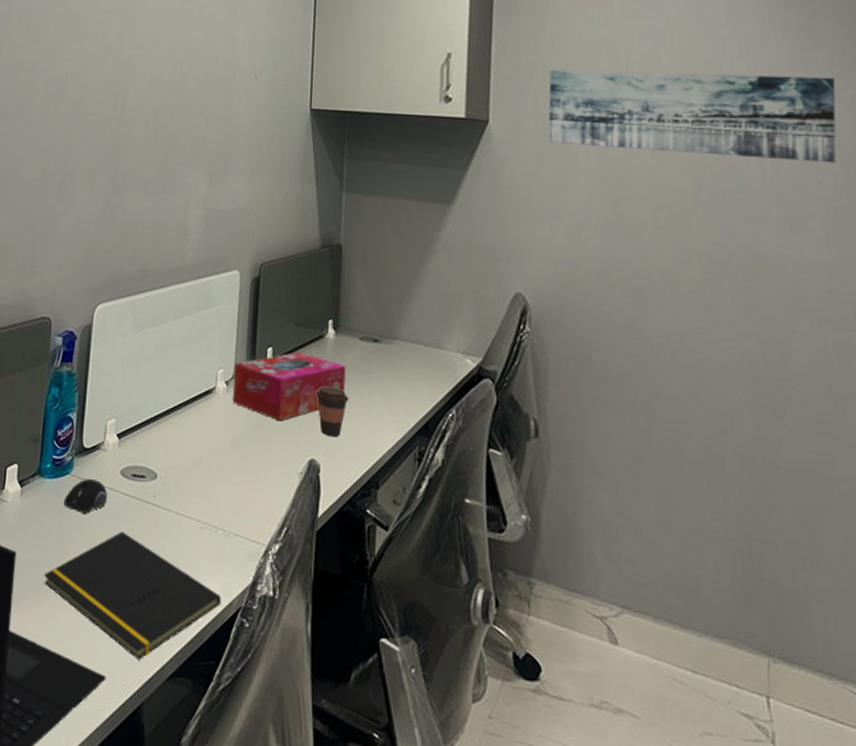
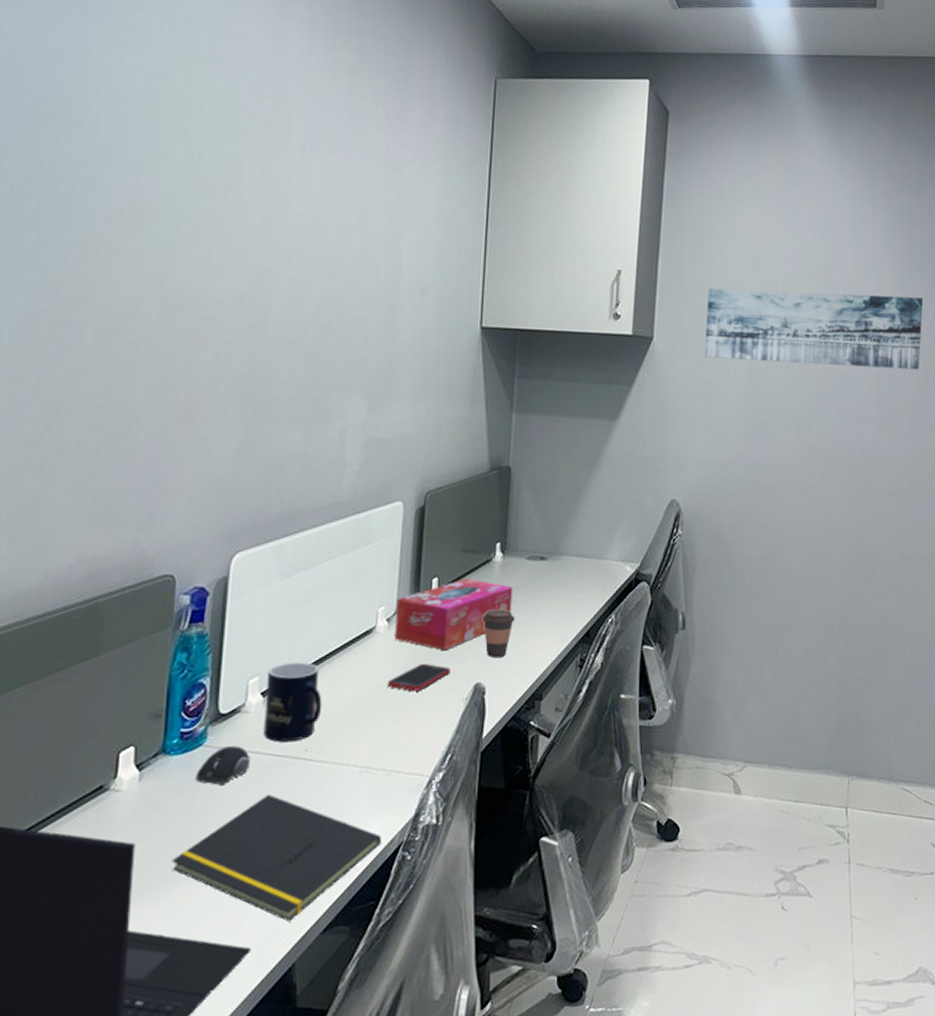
mug: none [119,409,168,485] -> present [263,661,322,742]
cell phone: none [226,430,285,458] -> present [387,663,450,692]

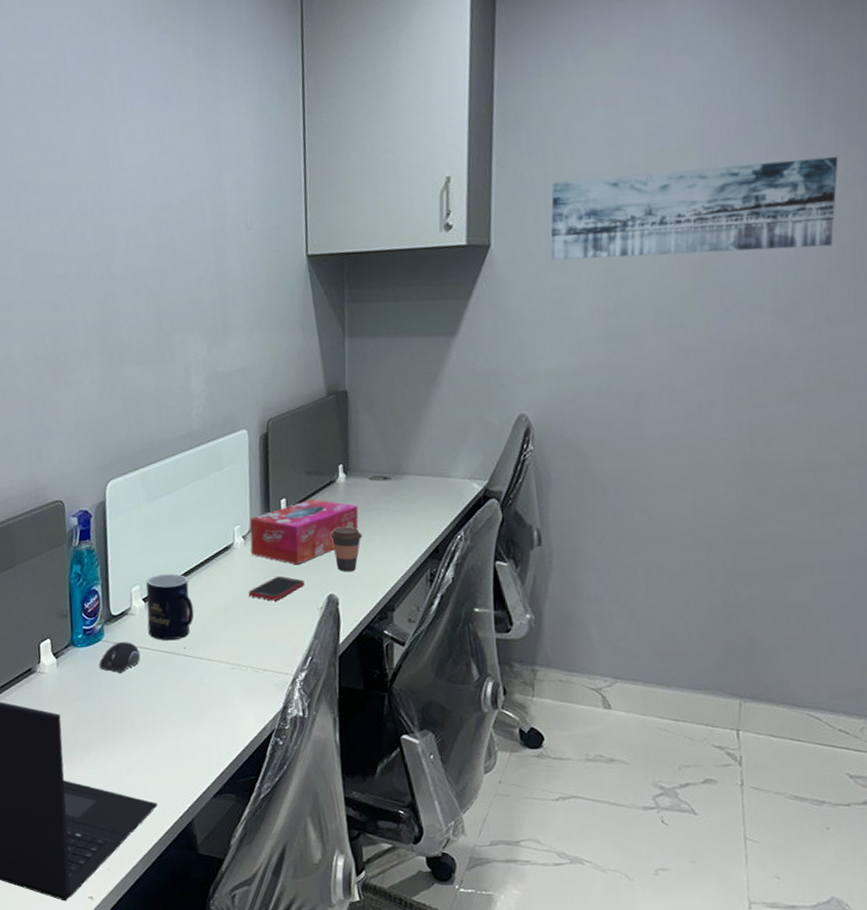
notepad: present [171,795,382,922] -> none [88,683,256,786]

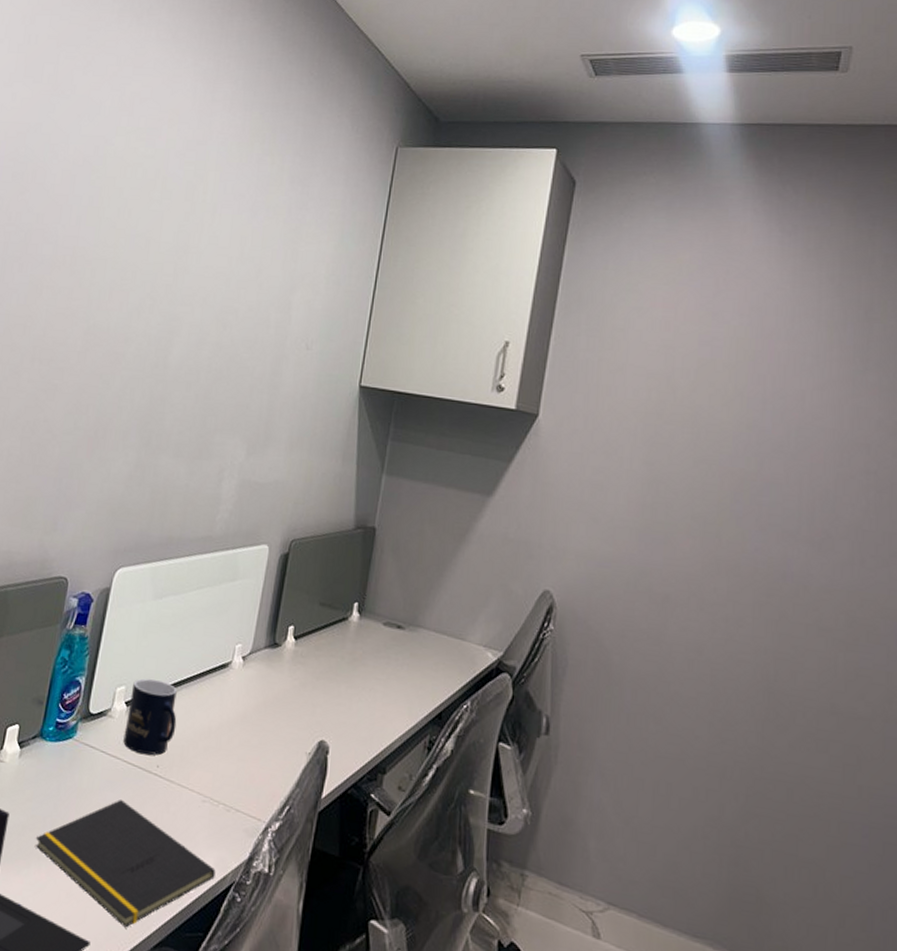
notepad: none [88,683,256,786] -> present [35,799,216,928]
computer mouse: present [99,642,141,673] -> none [63,744,110,779]
cell phone: present [248,575,305,601] -> none [236,707,297,735]
tissue box: present [250,498,359,565] -> none [247,631,367,701]
coffee cup: present [330,526,363,571] -> none [332,668,366,720]
wall art: present [550,156,839,261] -> none [595,367,882,488]

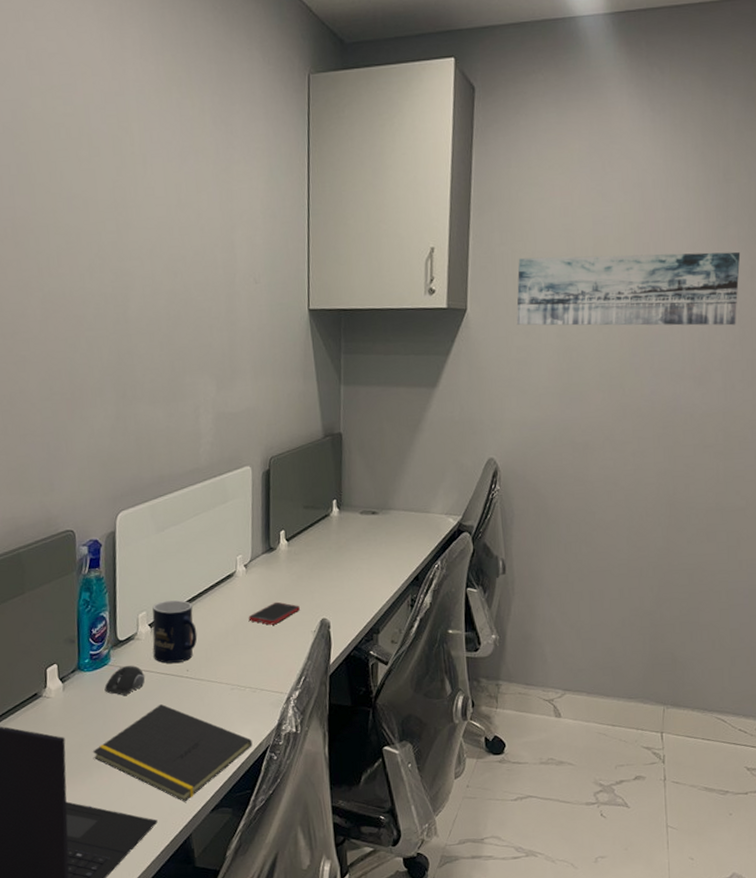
computer mouse: none [63,744,110,779] -> present [104,666,145,696]
cell phone: none [236,707,297,735] -> present [248,601,300,625]
wall art: none [595,367,882,488] -> present [516,251,741,326]

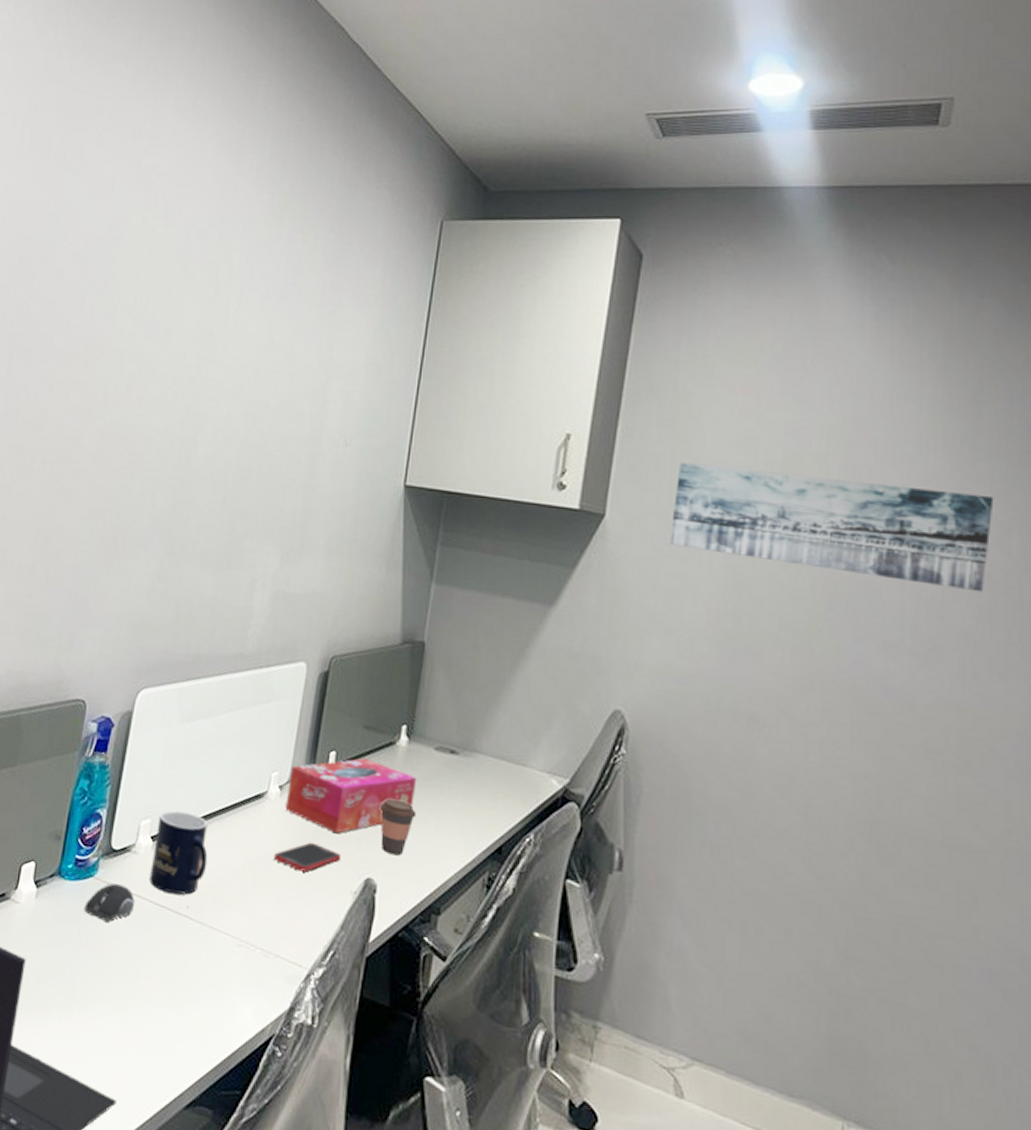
notepad: present [92,704,253,802] -> none [54,944,253,1086]
tissue box: none [251,530,350,592] -> present [285,758,417,834]
coffee cup: none [324,556,353,597] -> present [379,798,417,855]

